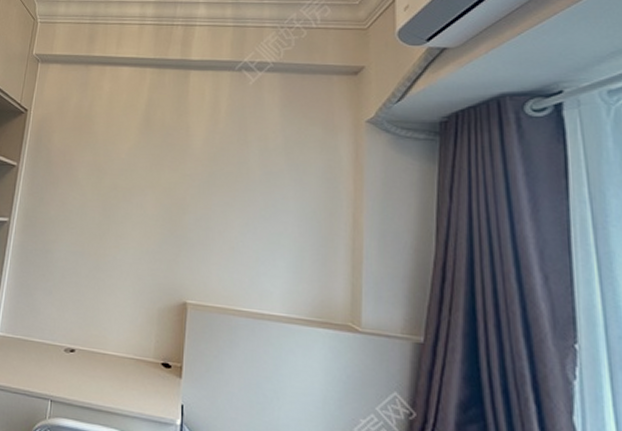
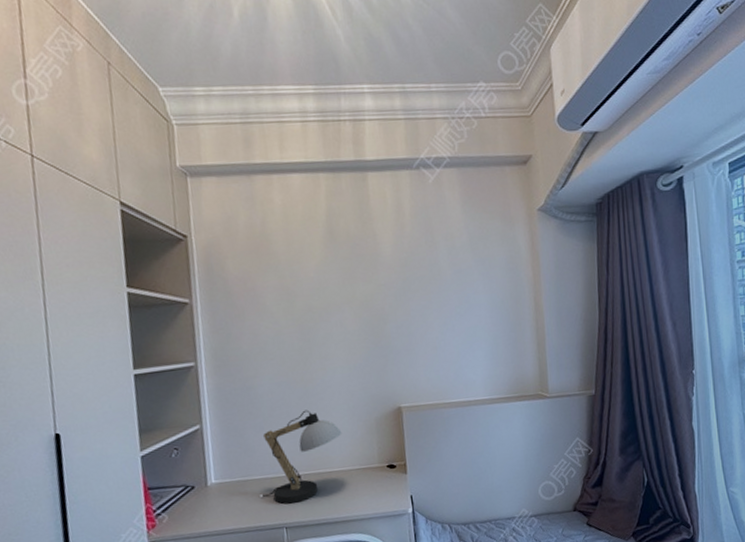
desk lamp: none [37,283,123,378] -> present [262,410,342,504]

